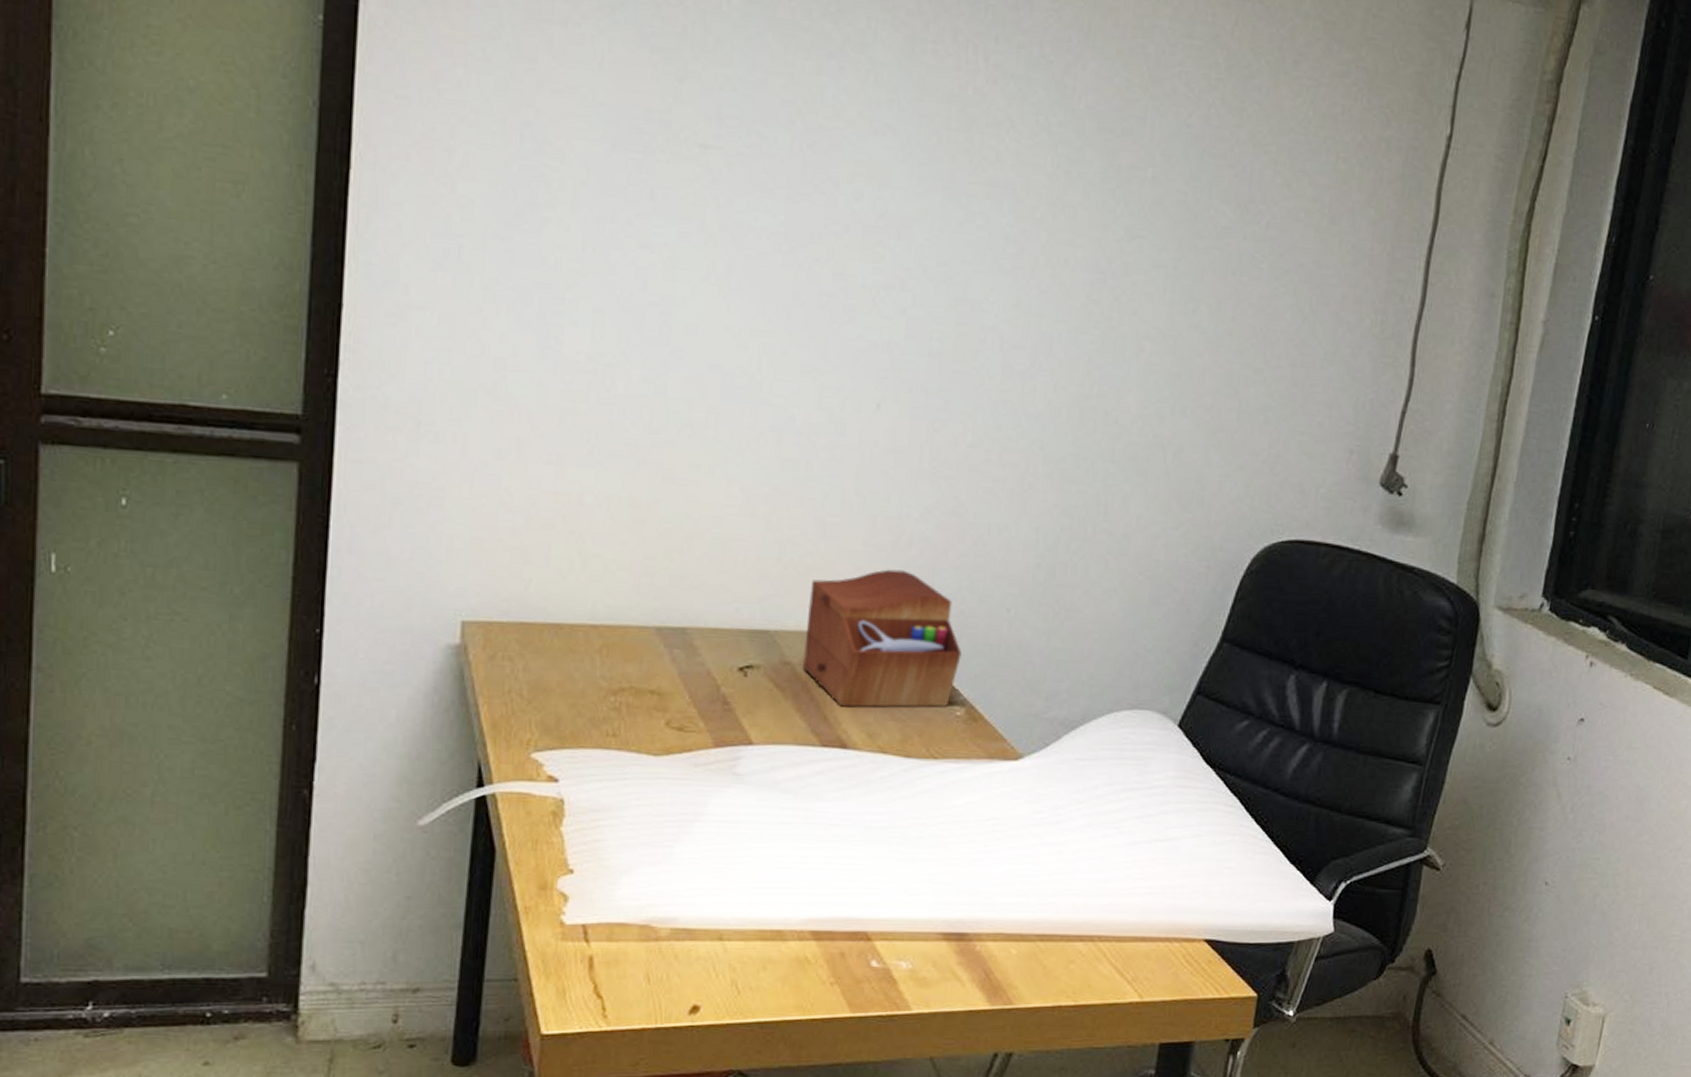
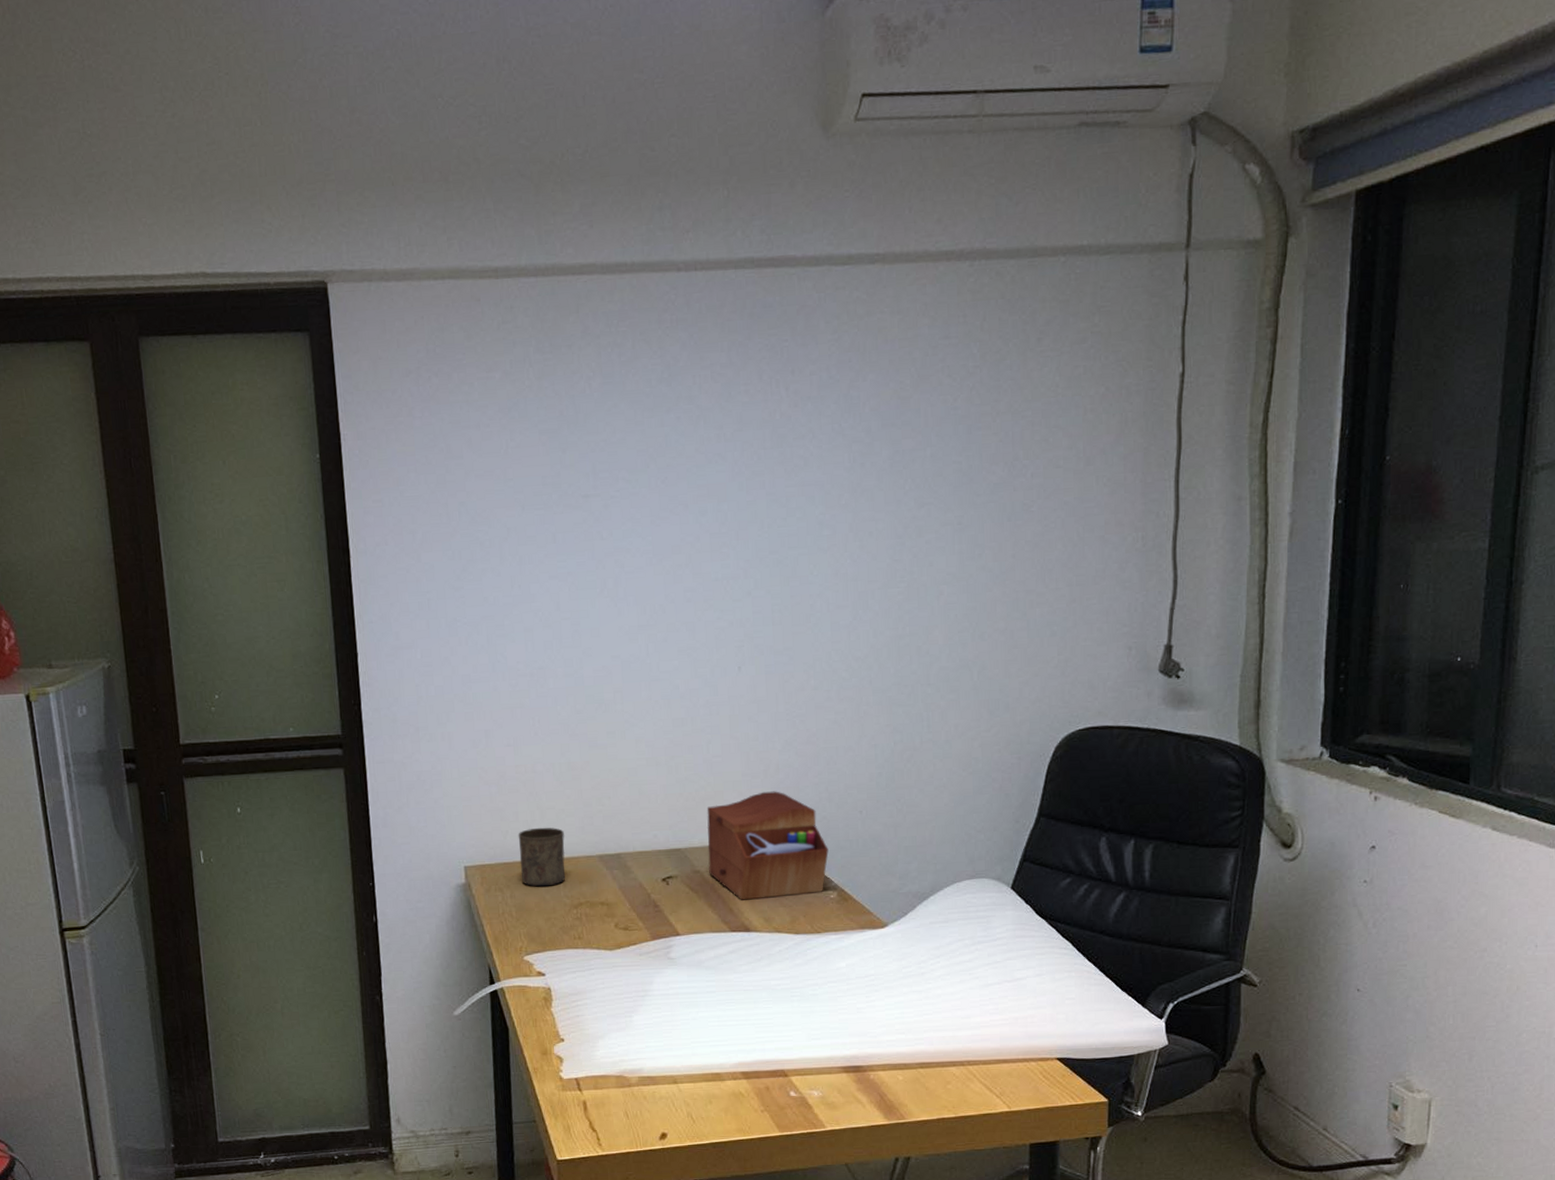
cup: none [542,579,612,661] -> present [518,827,566,887]

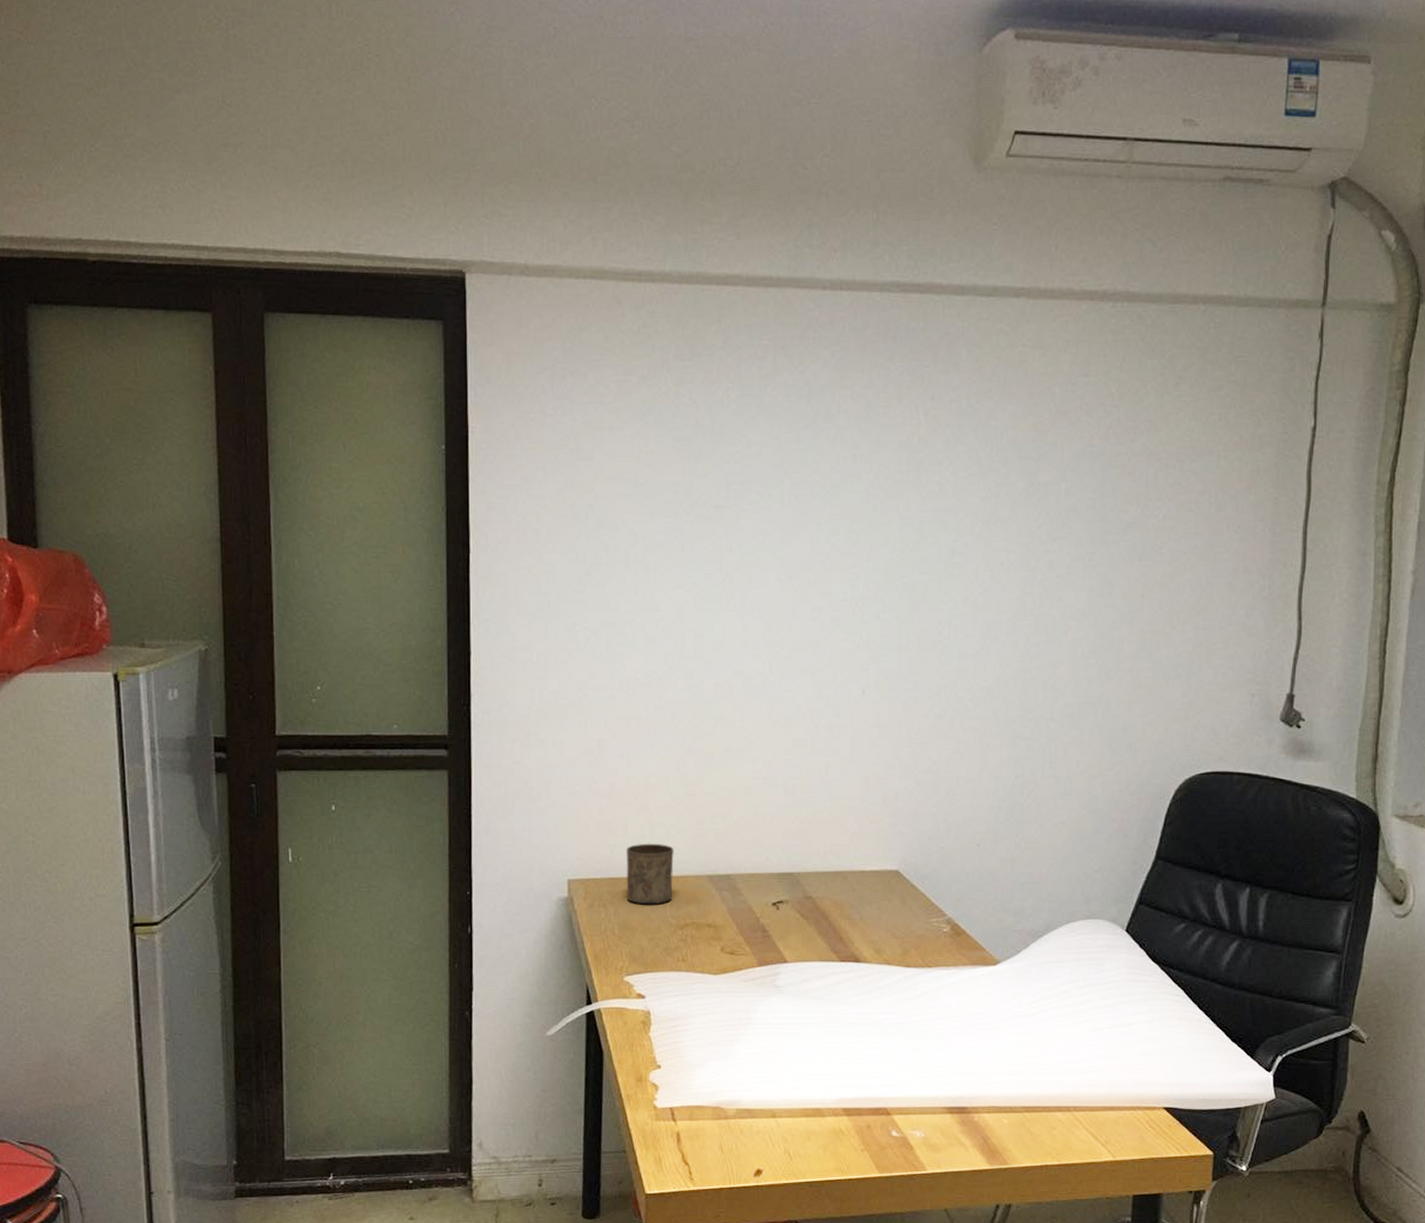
sewing box: present [707,791,829,900] -> none [820,819,944,930]

